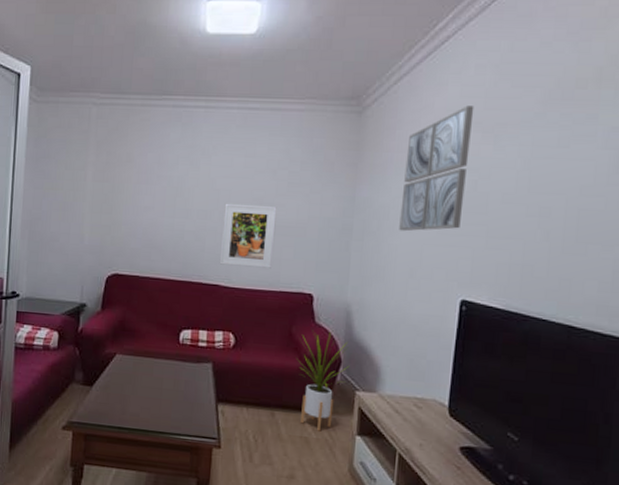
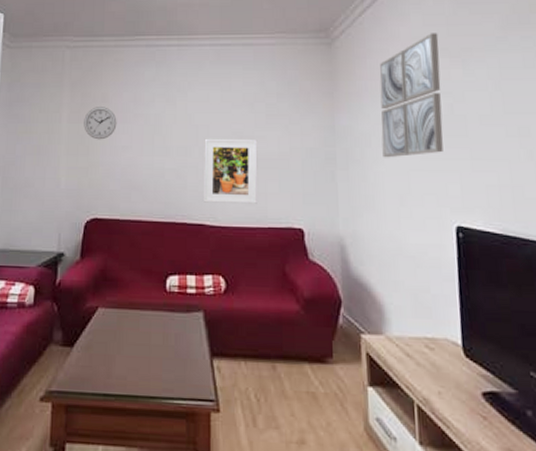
wall clock: none [108,166,141,200] -> present [84,107,117,140]
house plant: present [295,333,350,431] -> none [292,270,351,384]

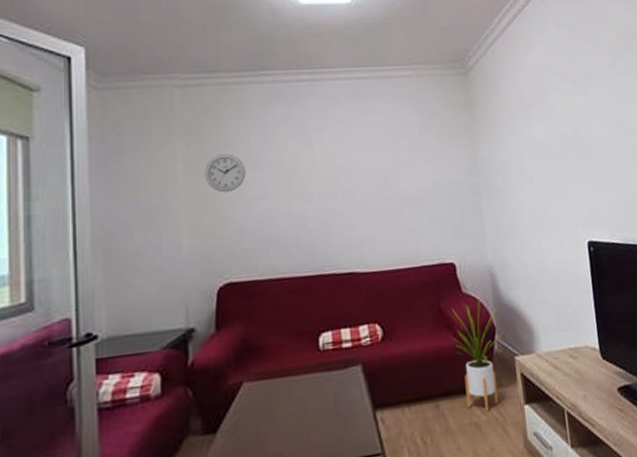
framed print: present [203,138,258,204] -> none [347,176,408,249]
house plant: none [292,270,351,384] -> present [450,300,504,412]
wall art: present [379,33,443,158] -> none [513,61,573,184]

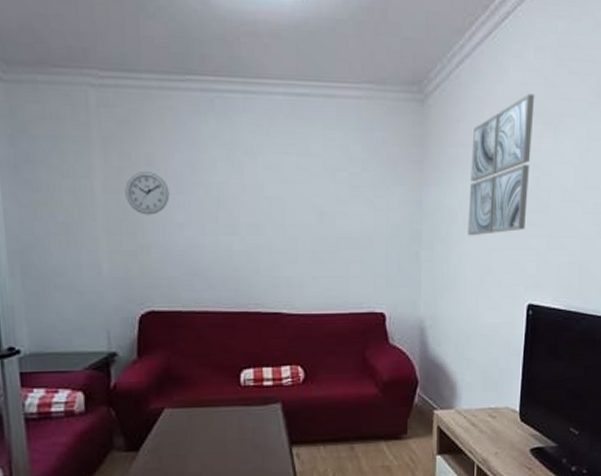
house plant: present [450,300,504,412] -> none [371,353,427,457]
wall art: none [513,61,573,184] -> present [468,94,535,236]

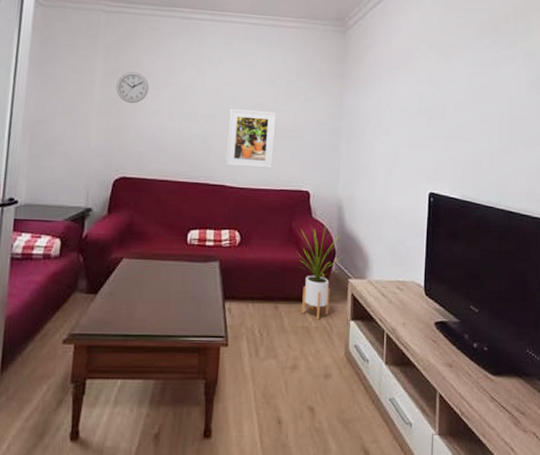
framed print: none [278,214,339,289] -> present [225,108,277,169]
house plant: none [371,353,427,457] -> present [296,226,343,320]
wall art: present [468,94,535,236] -> none [379,31,431,134]

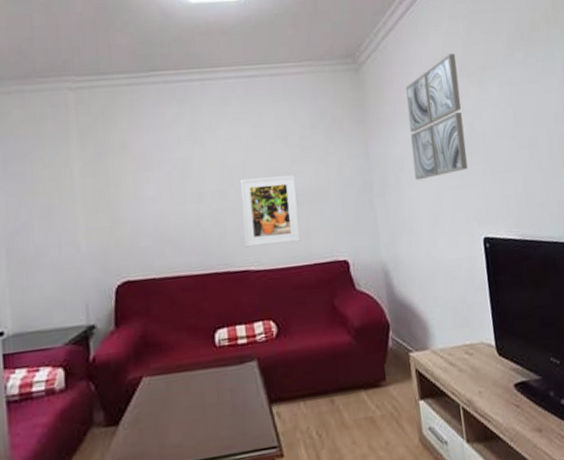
wall clock: present [116,72,149,104] -> none [100,155,141,193]
house plant: present [296,226,343,320] -> none [344,297,399,407]
wall art: none [379,31,431,134] -> present [406,53,468,181]

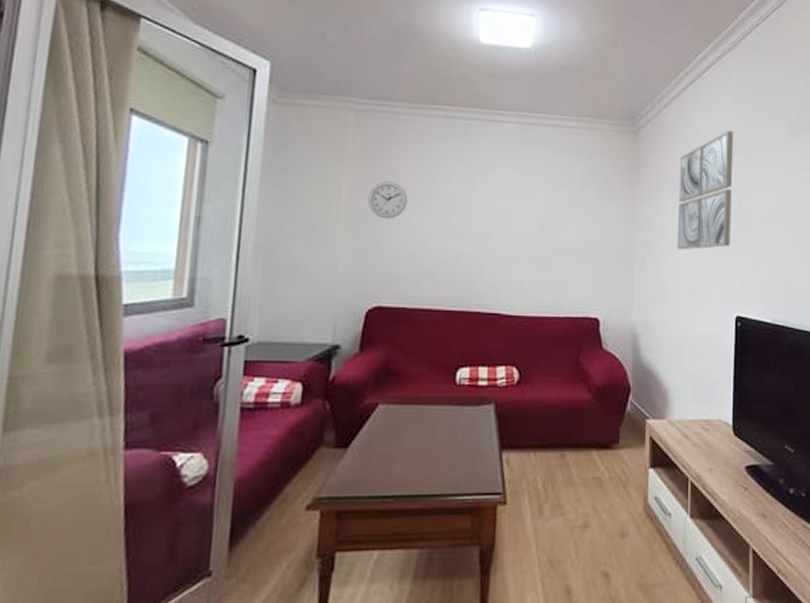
wall clock: none [100,155,141,193] -> present [368,181,408,219]
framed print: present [239,174,301,247] -> none [499,222,559,293]

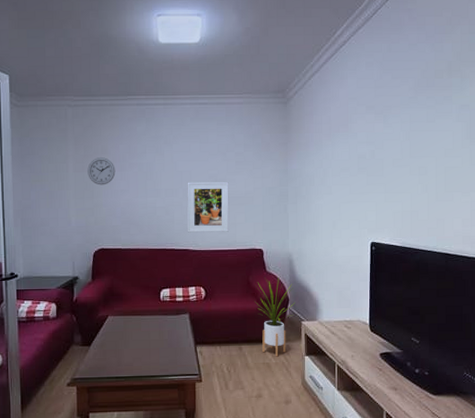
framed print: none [499,222,559,293] -> present [187,181,229,233]
house plant: none [584,359,639,469] -> present [254,278,295,357]
wall art: present [677,130,734,250] -> none [322,94,368,194]

